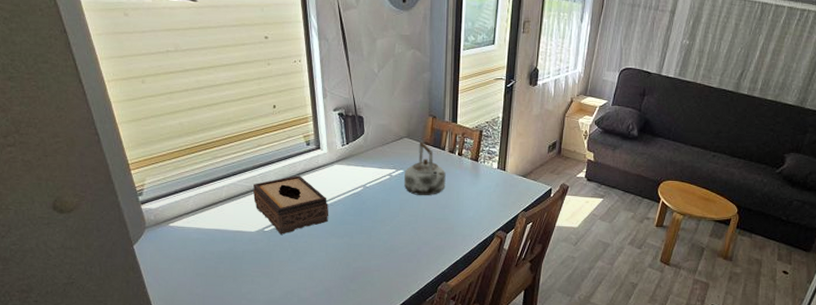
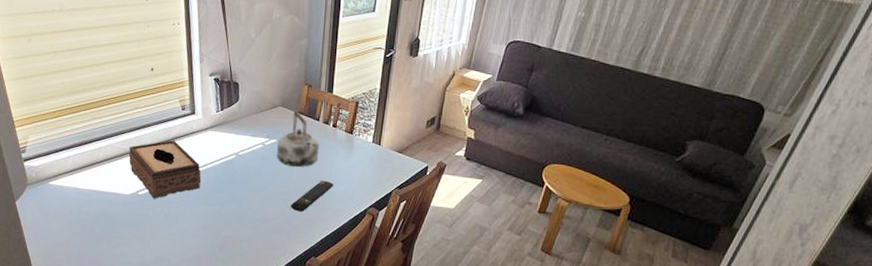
remote control: none [420,207,461,238] -> present [290,180,333,212]

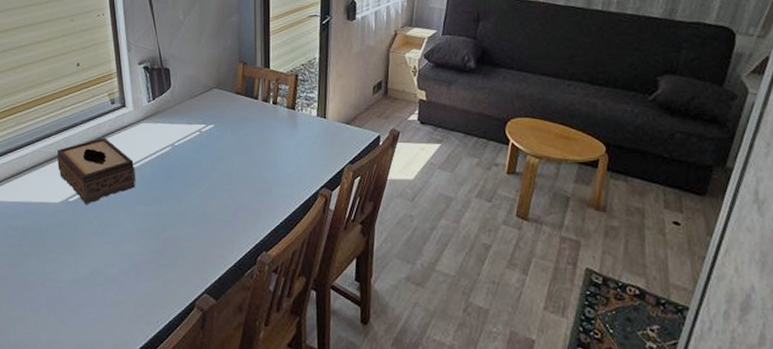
kettle: present [277,110,319,168] -> none [215,90,261,153]
remote control: present [290,180,333,212] -> none [234,163,279,201]

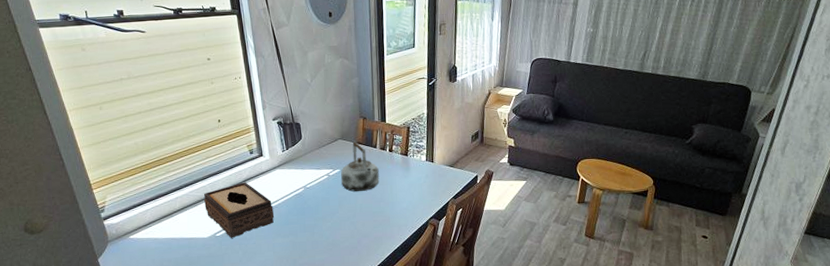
kettle: none [215,90,261,153] -> present [341,141,380,192]

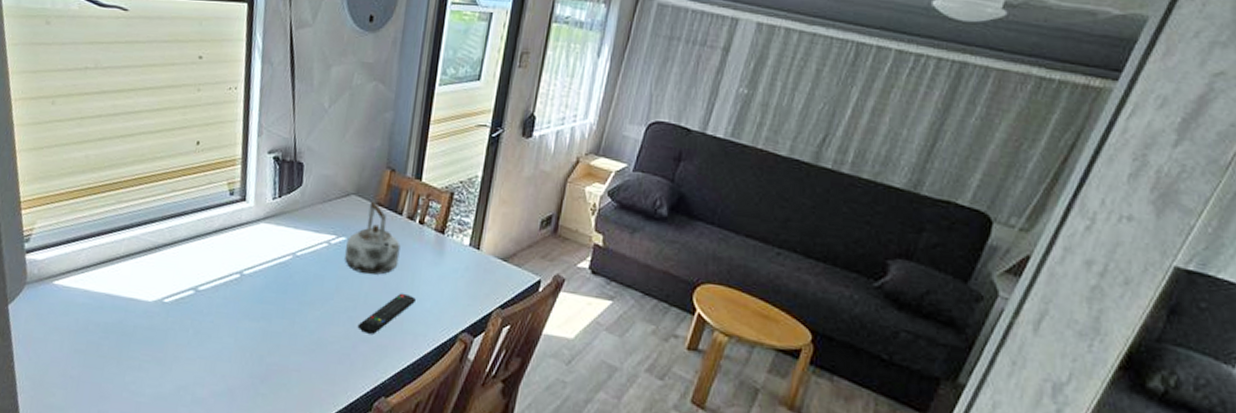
tissue box: present [203,182,275,238] -> none [156,233,246,309]
remote control: none [359,200,396,231] -> present [357,293,416,334]

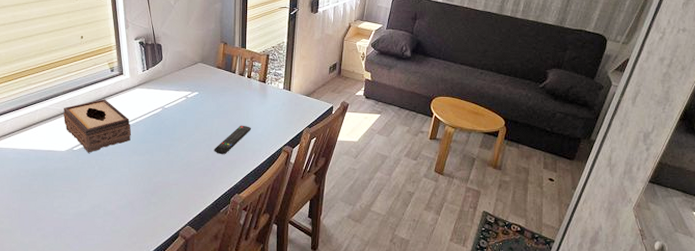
tissue box: none [156,233,246,309] -> present [63,99,132,153]
kettle: present [345,199,401,275] -> none [199,65,237,116]

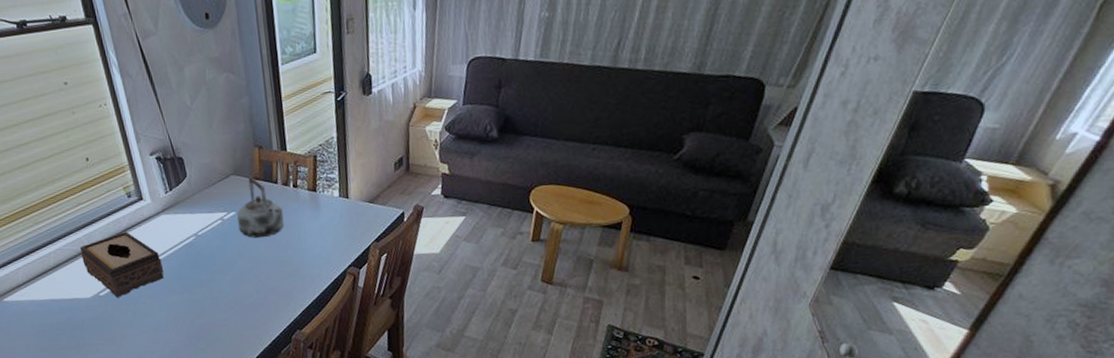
kettle: none [199,65,237,116] -> present [237,176,284,239]
remote control: present [214,125,251,154] -> none [263,246,306,285]

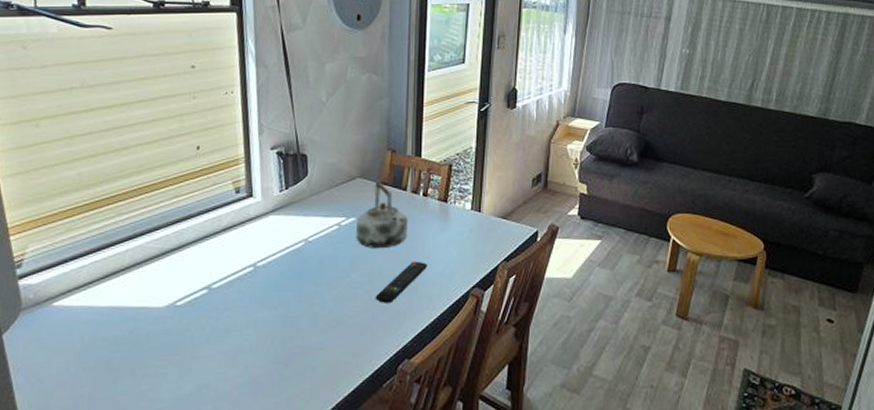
tissue box: present [80,231,164,298] -> none [164,231,261,309]
remote control: none [263,246,306,285] -> present [375,261,427,303]

